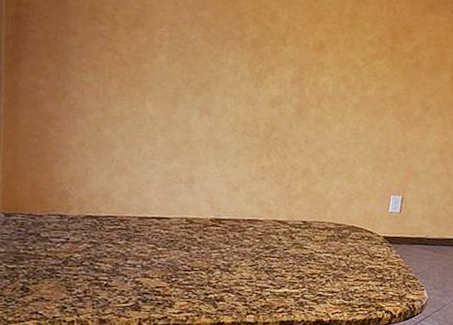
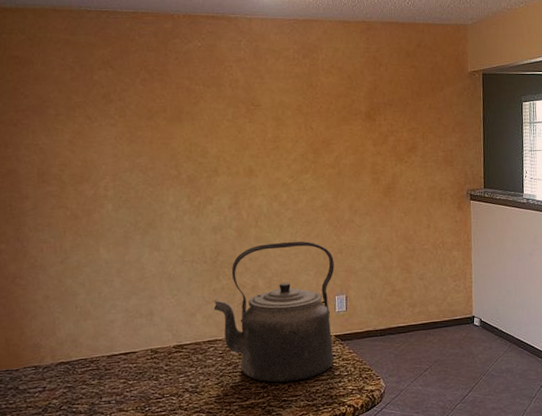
kettle: none [259,127,396,277] -> present [213,241,334,383]

